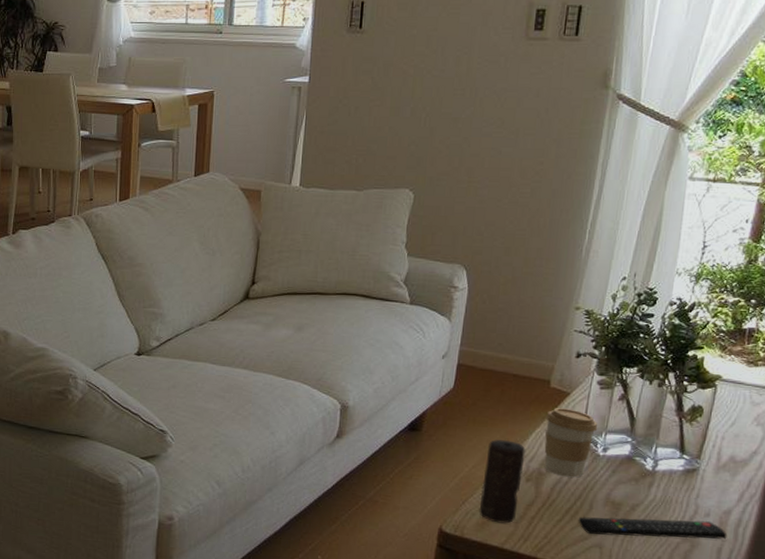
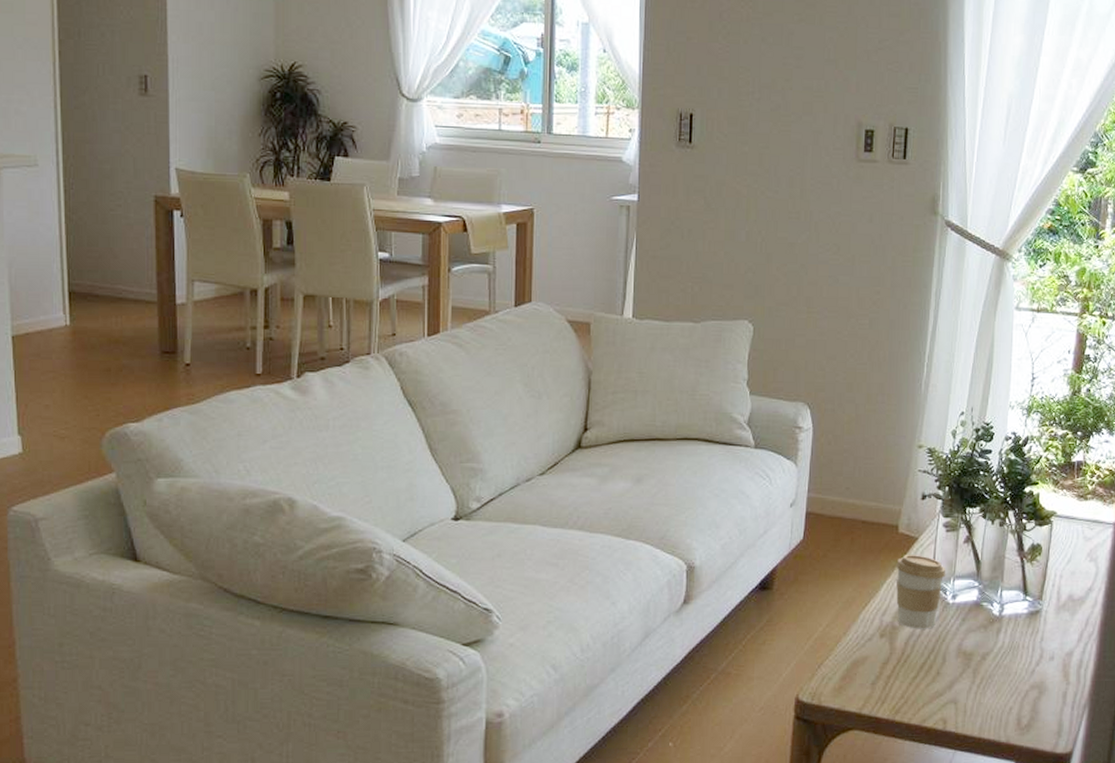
candle: present [479,439,526,524] -> none [835,592,878,686]
remote control: present [578,516,728,539] -> none [932,665,1071,690]

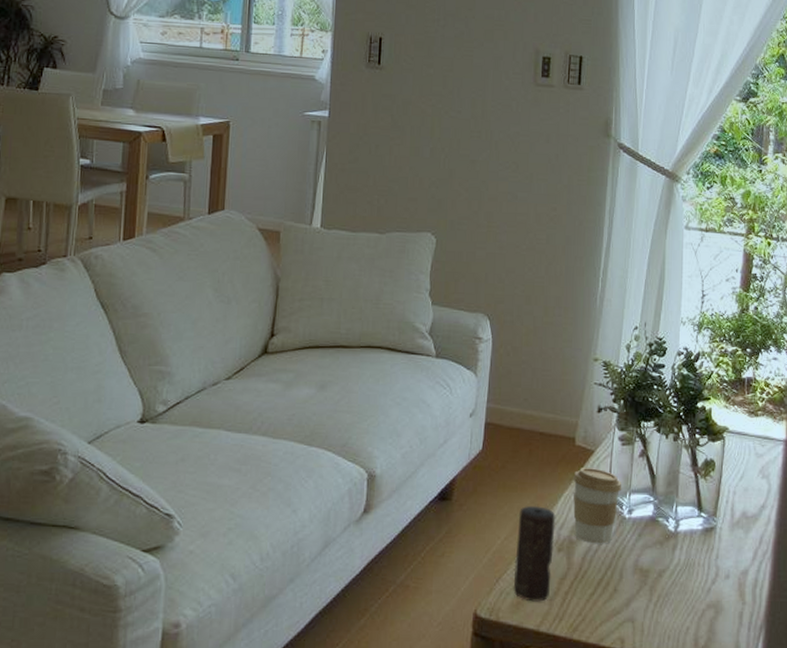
candle: none [835,592,878,686] -> present [513,505,556,602]

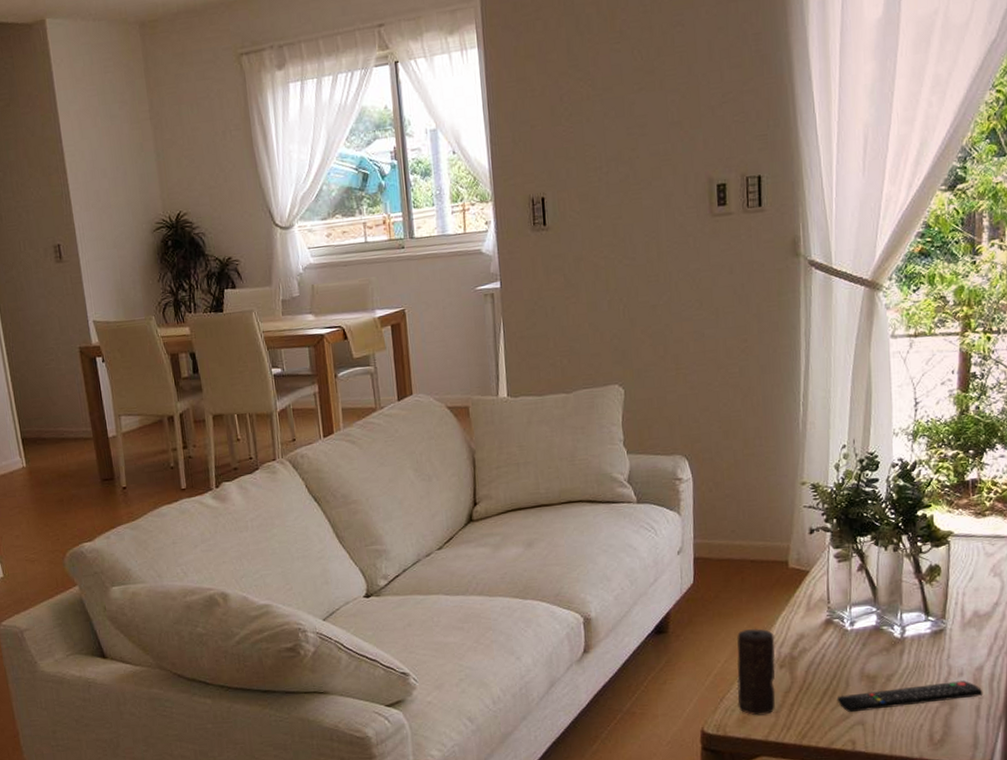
coffee cup: present [573,468,622,544] -> none [789,587,842,658]
remote control: none [609,584,747,608] -> present [836,680,983,713]

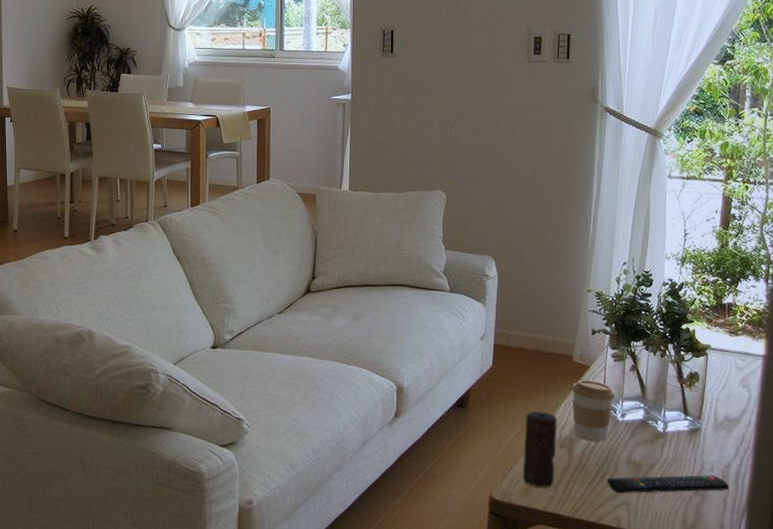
coffee cup: none [789,587,842,658] -> present [572,380,615,442]

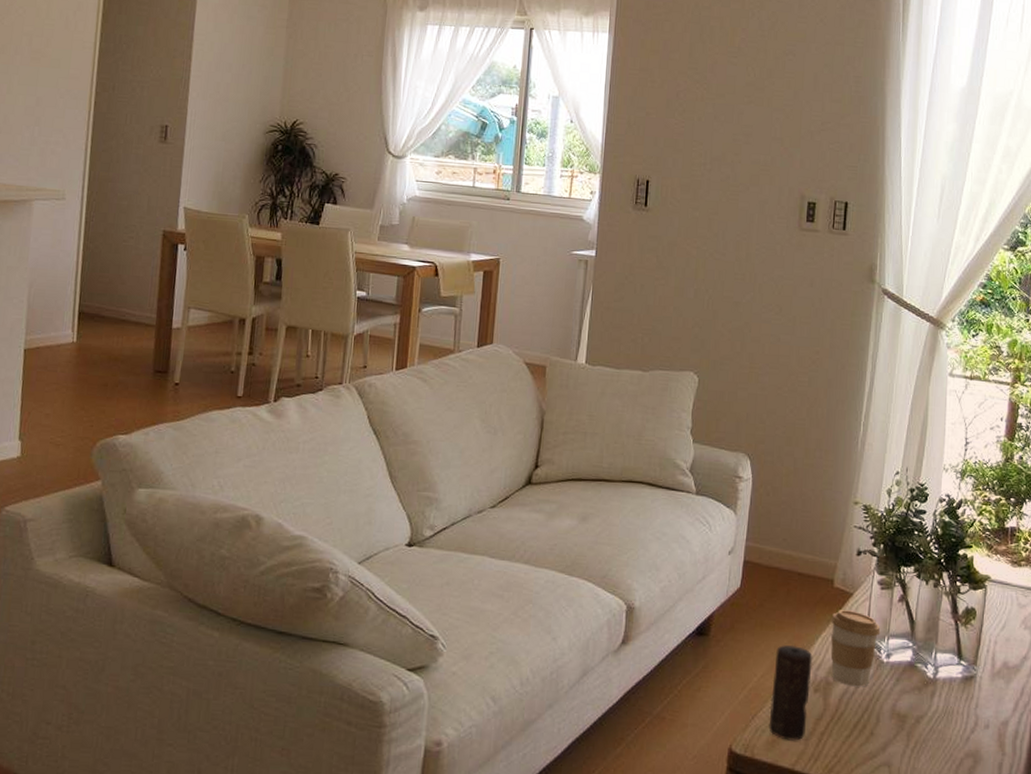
remote control: present [606,475,730,494] -> none [866,731,1007,753]

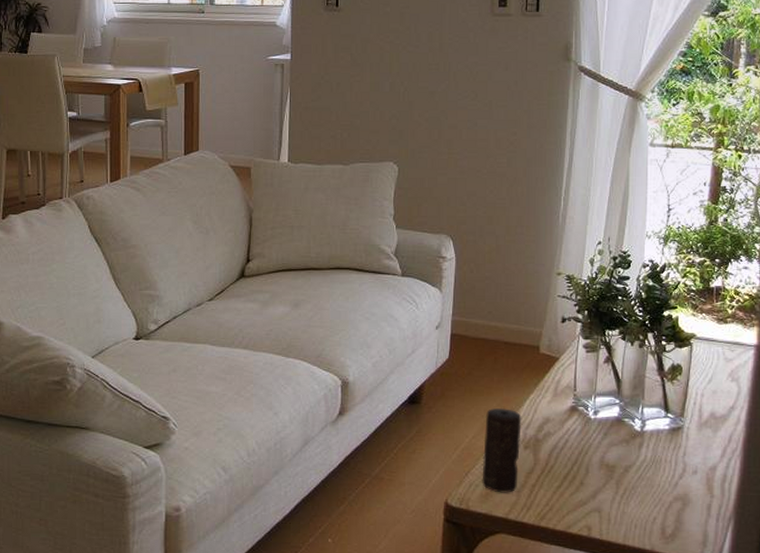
coffee cup: present [830,610,881,687] -> none [538,373,587,442]

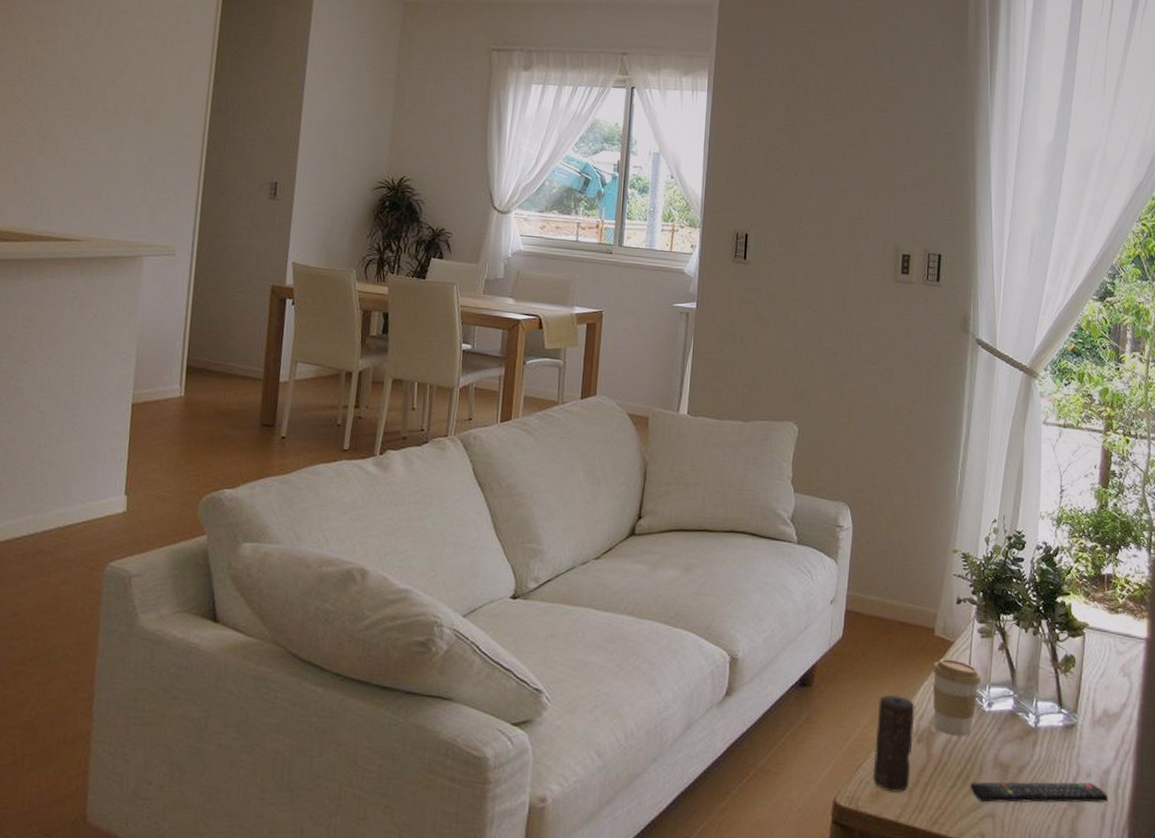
coffee cup: none [538,373,587,442] -> present [932,659,982,737]
remote control: none [576,478,715,499] -> present [969,782,1109,803]

